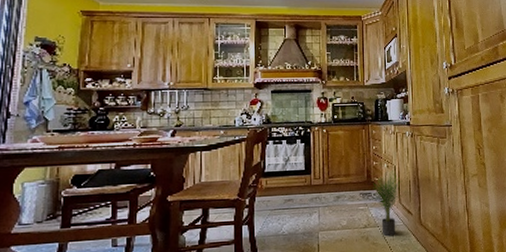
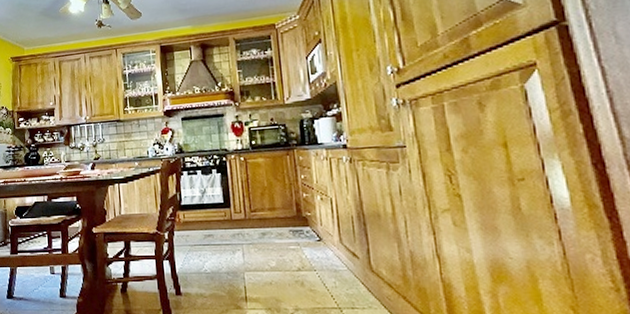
potted plant: present [372,170,402,237] -> none [303,204,344,283]

